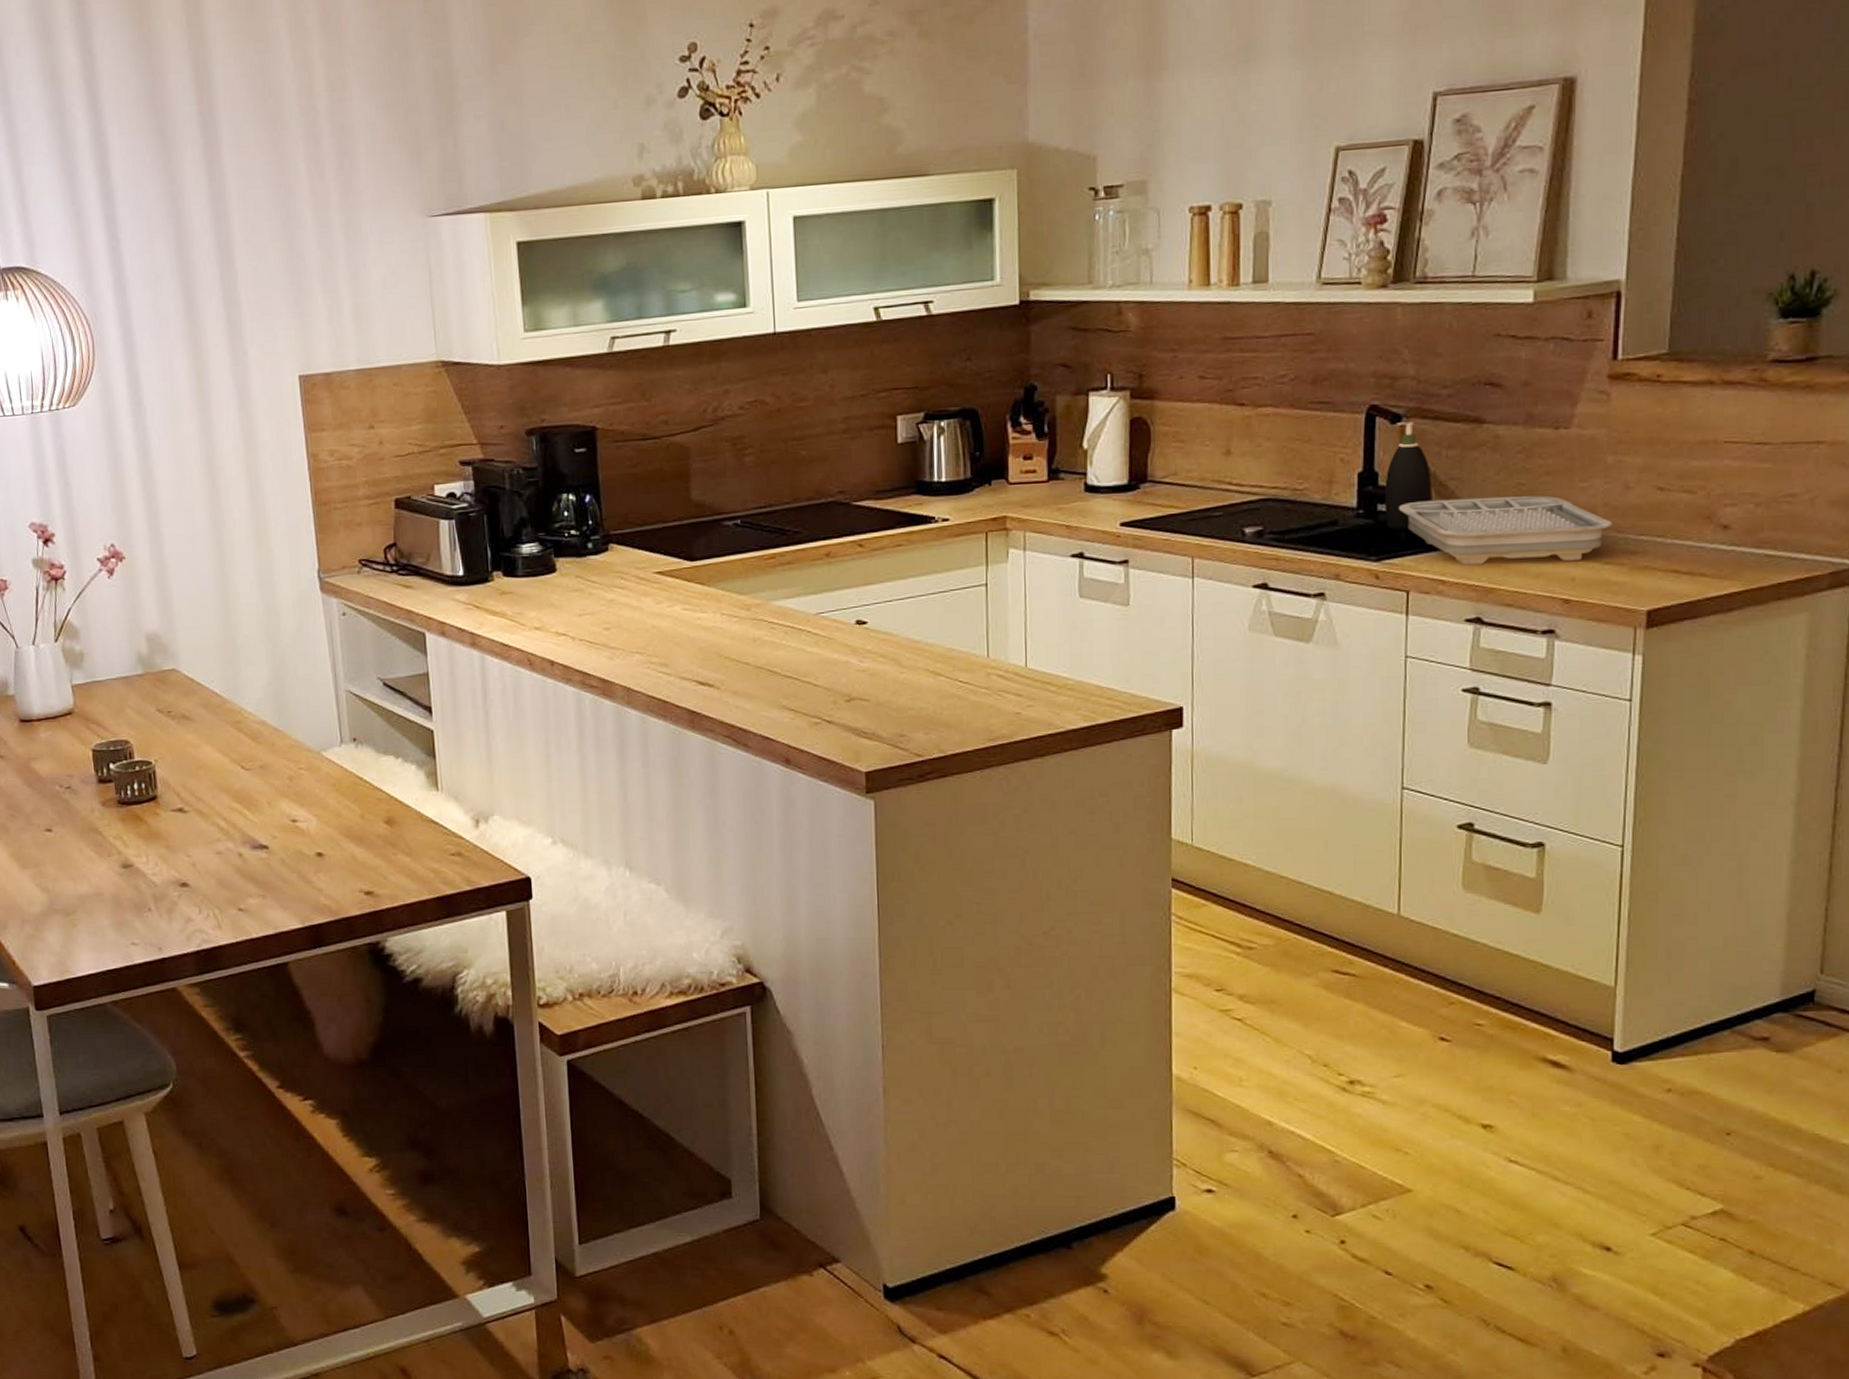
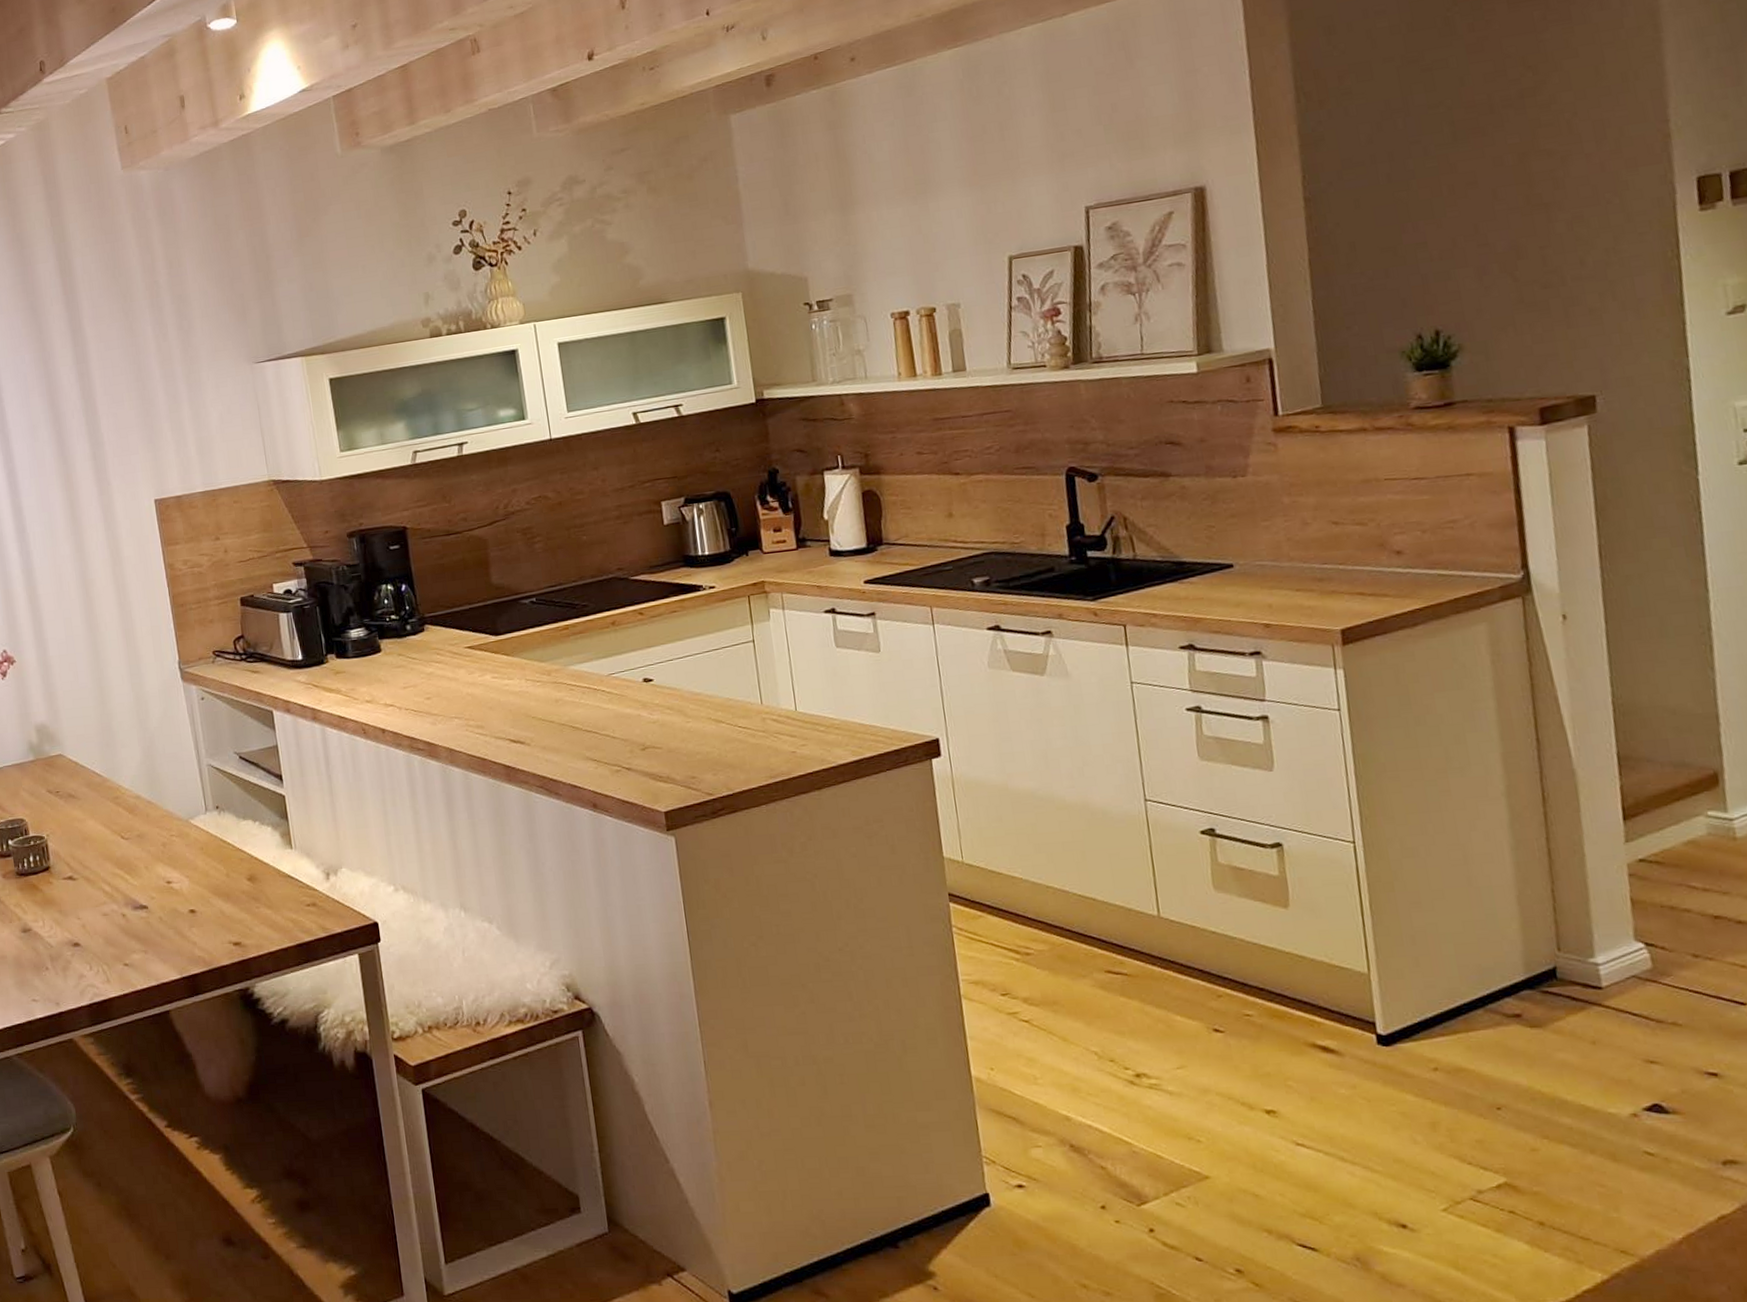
soap dispenser: present [1385,422,1432,531] -> none [1090,479,1134,573]
dish rack: present [1398,495,1613,565] -> none [1105,535,1298,600]

